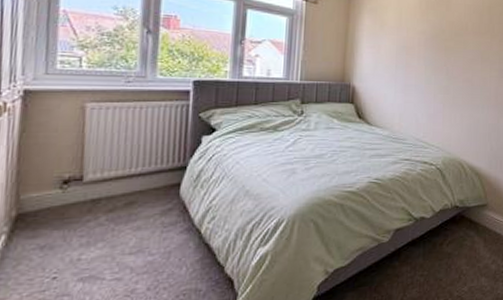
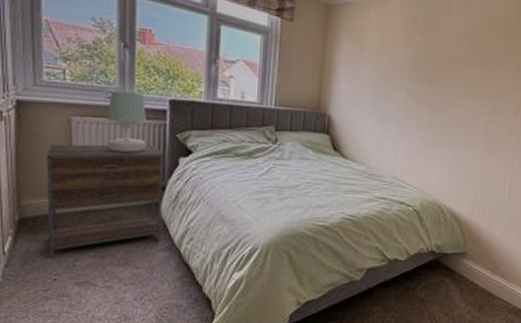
nightstand: none [49,126,185,255] -> present [46,144,163,259]
table lamp: none [124,74,169,134] -> present [106,90,147,152]

